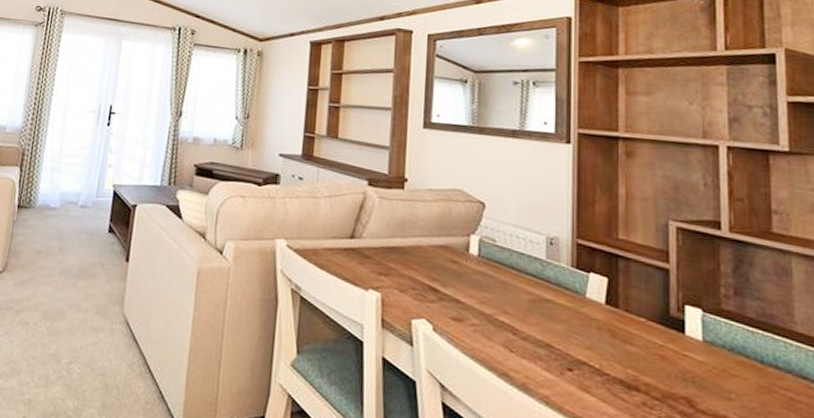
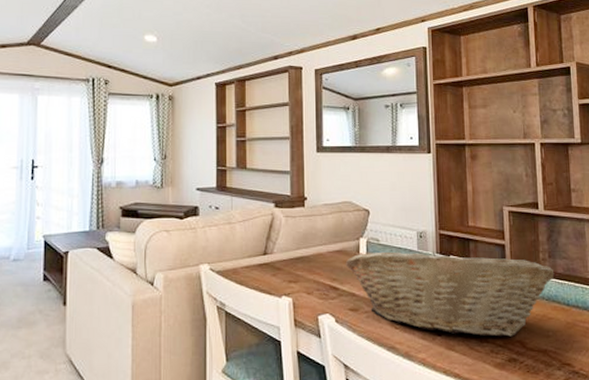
fruit basket: none [450,253,742,390] -> present [345,251,555,337]

